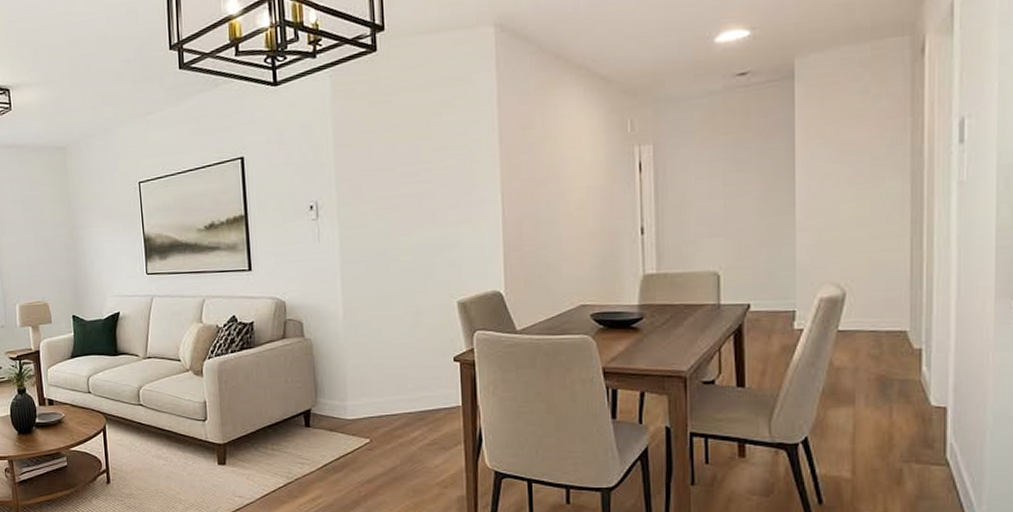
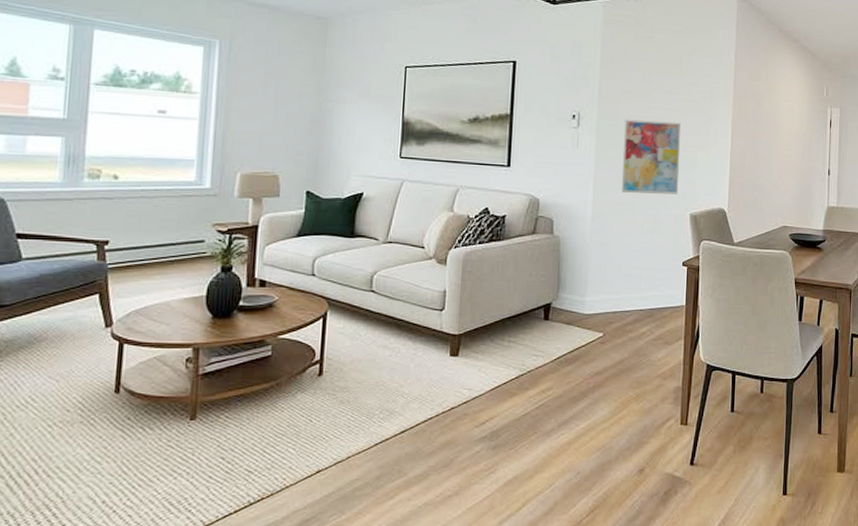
wall art: none [368,196,441,286] -> present [621,119,681,195]

